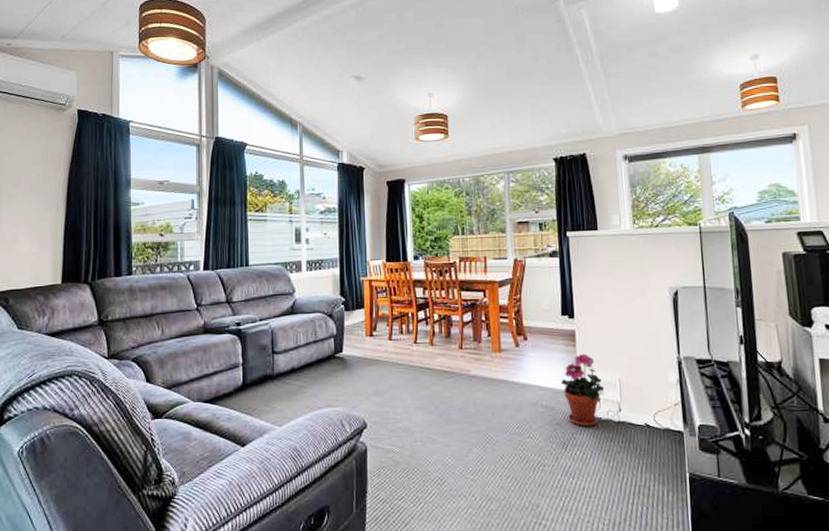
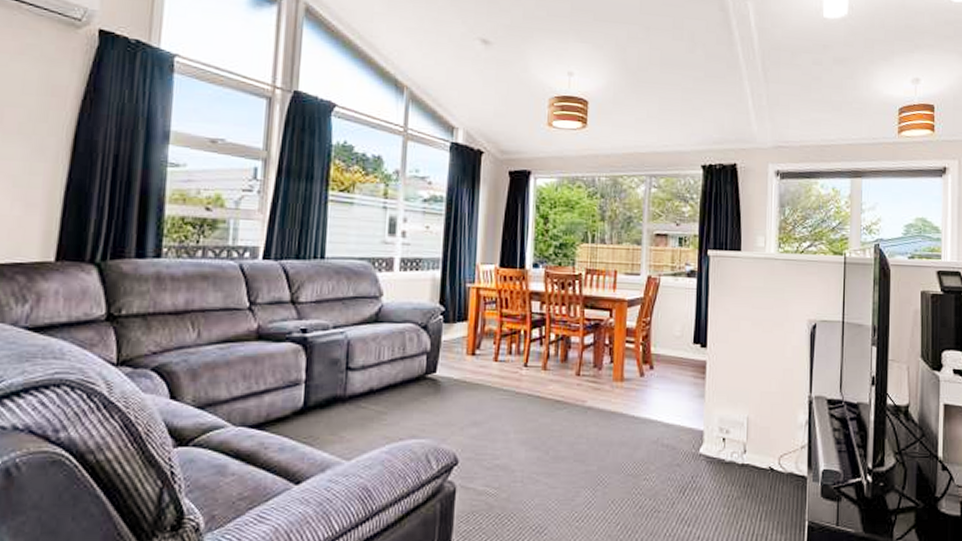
potted plant: present [560,353,605,427] -> none [685,387,731,470]

